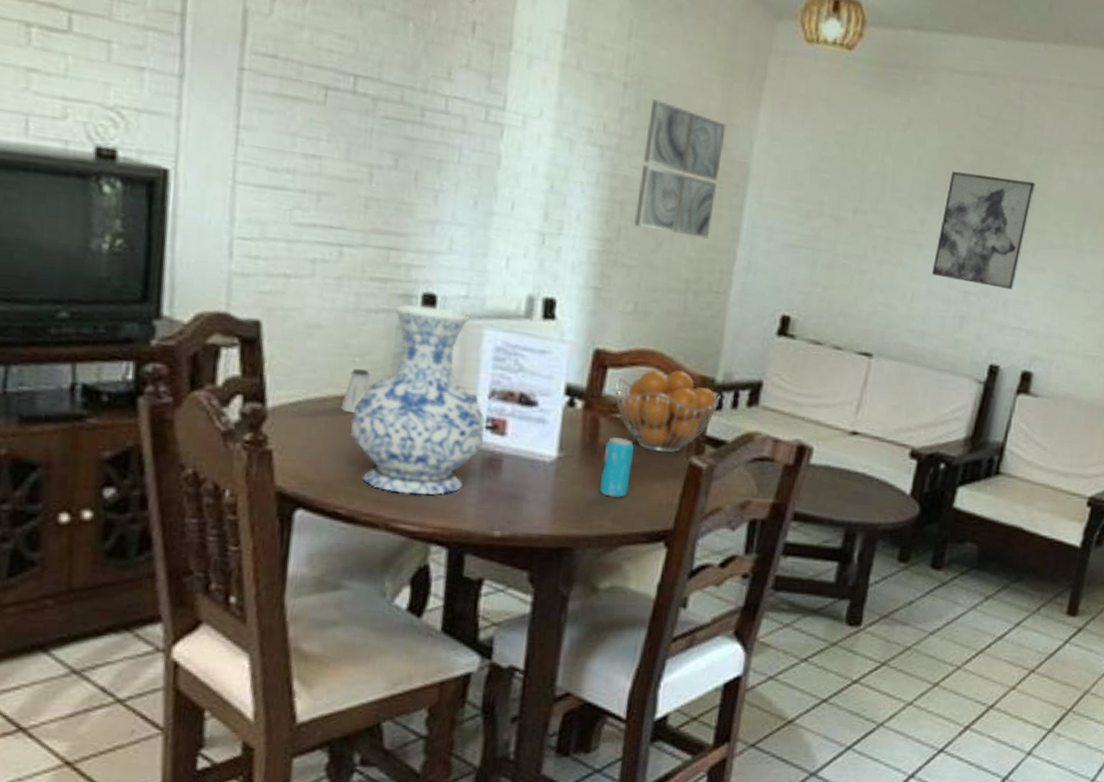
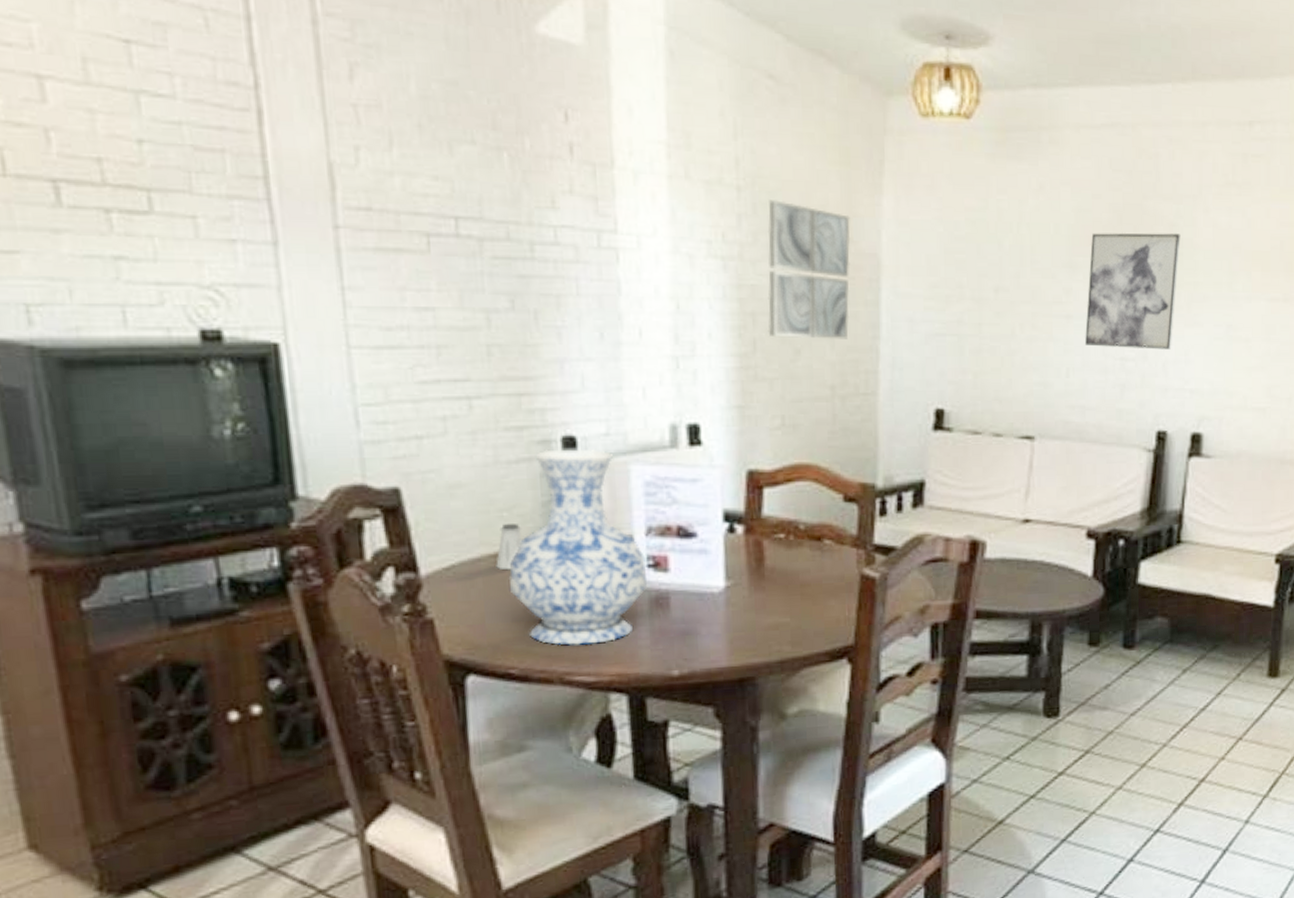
beverage can: present [599,436,635,499] -> none [772,557,804,621]
fruit basket: present [613,369,721,454] -> none [771,480,884,568]

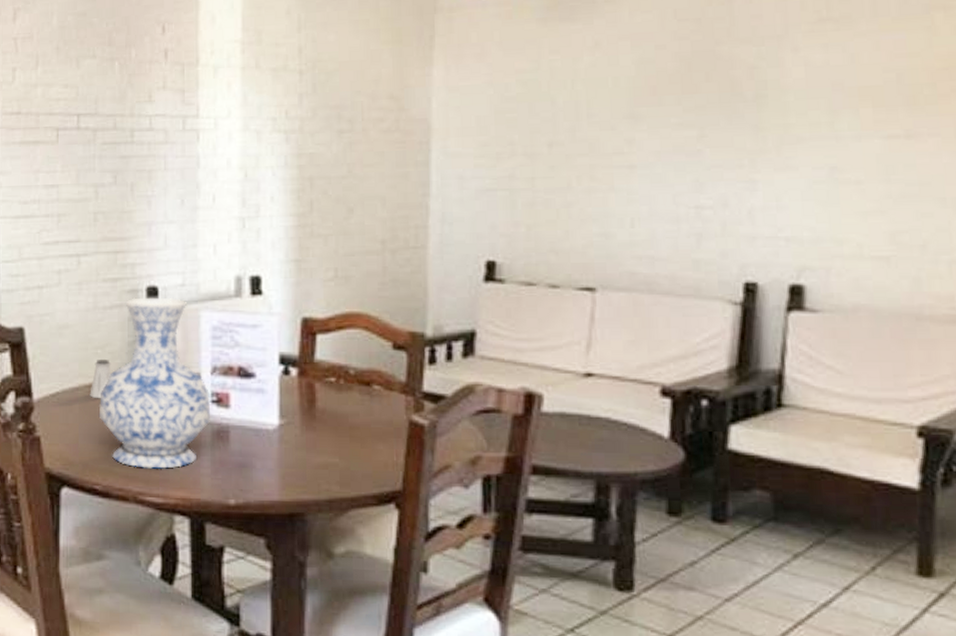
wall art: present [767,200,851,339] -> none [324,79,402,199]
wall art: present [1084,233,1181,350] -> none [651,76,764,196]

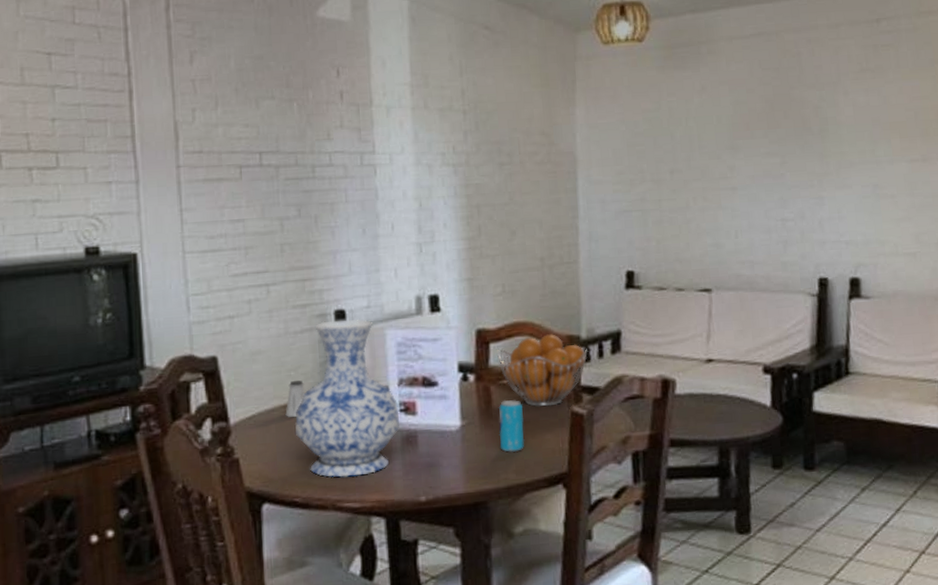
beverage can: none [322,400,353,462] -> present [498,399,525,453]
fruit basket: none [324,329,433,412] -> present [496,334,588,407]

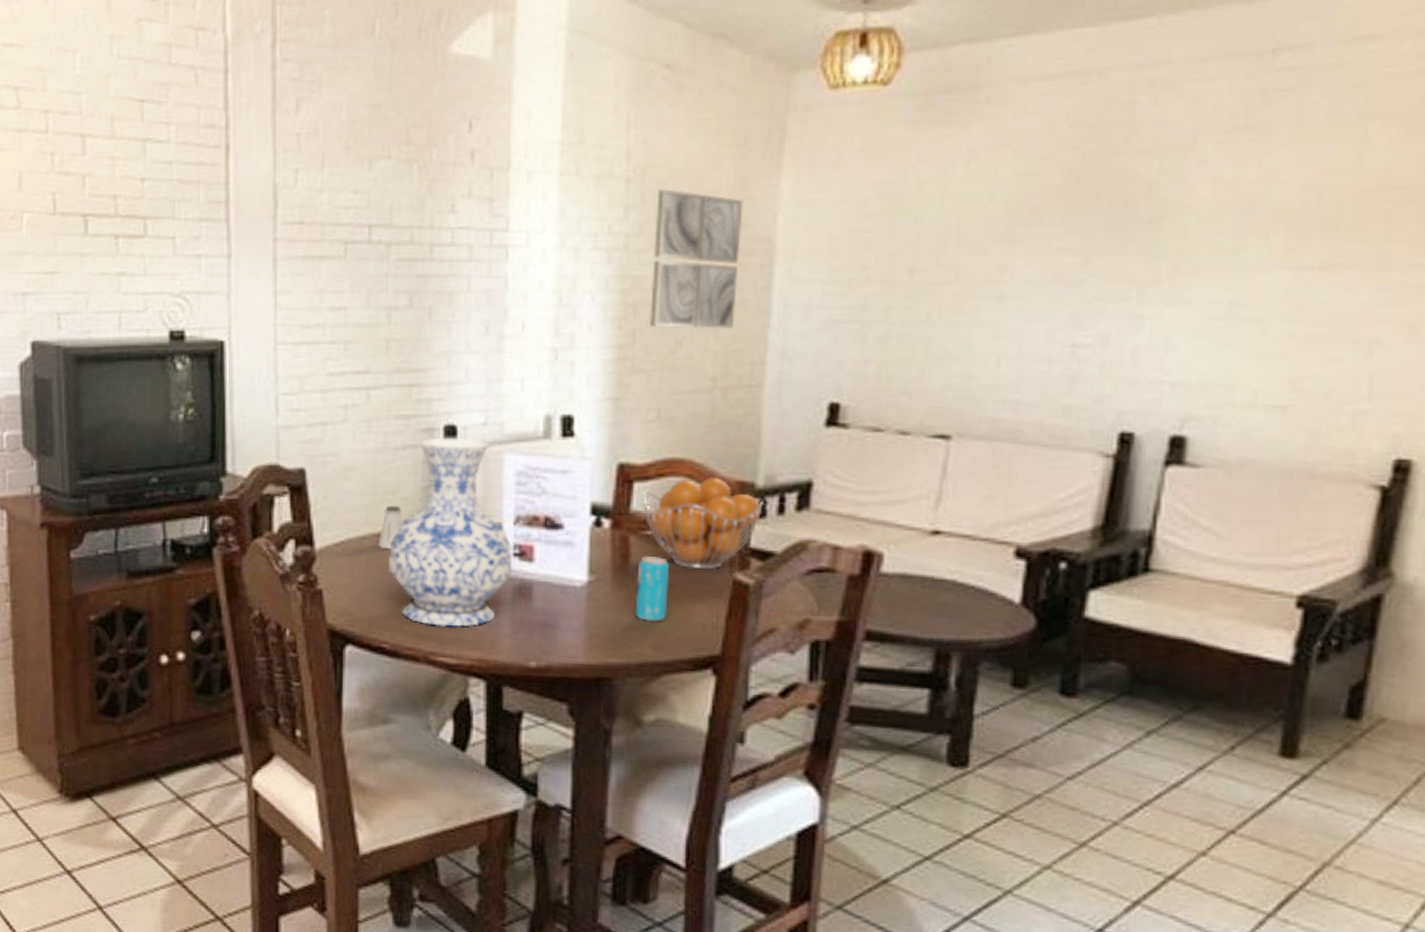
wall art: none [487,118,554,223] -> present [648,189,743,329]

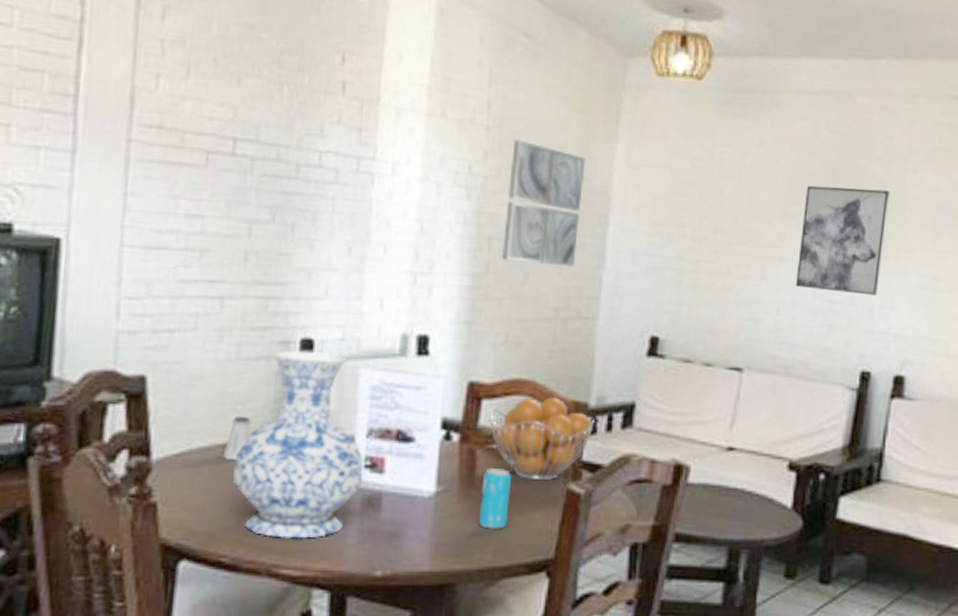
wall art: none [1022,193,1164,334] -> present [795,185,890,296]

